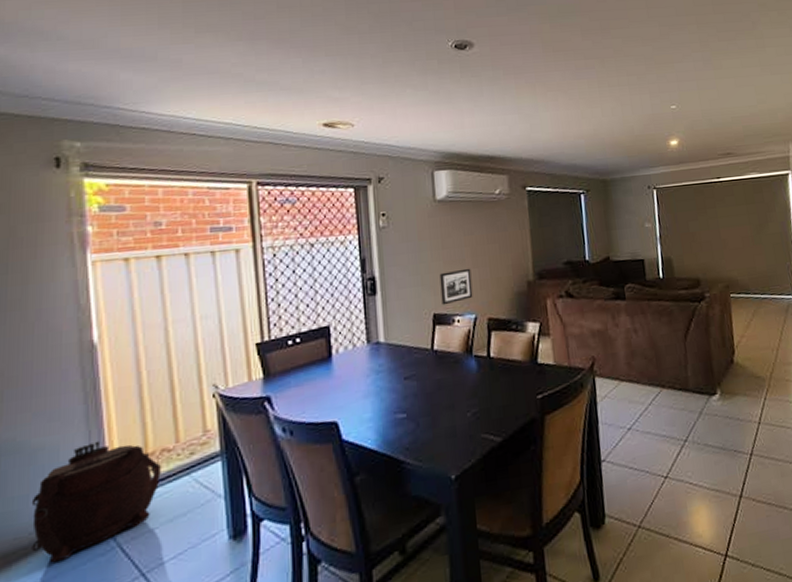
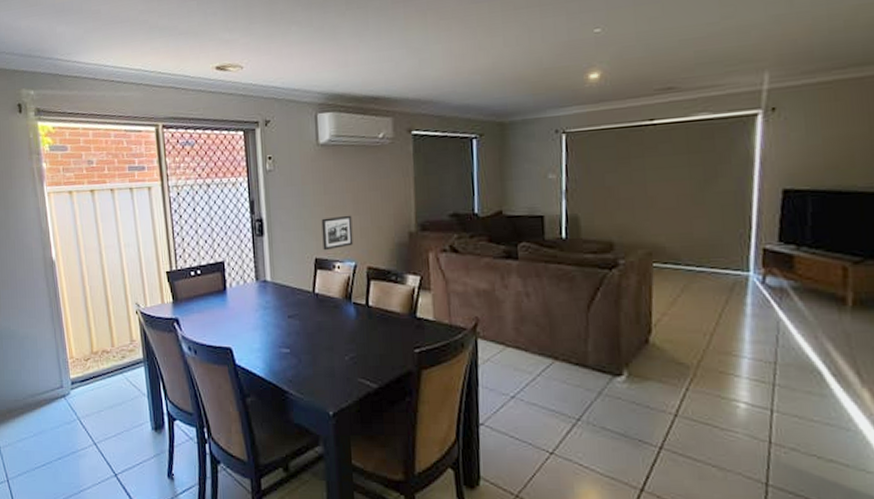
backpack: present [31,440,161,563] -> none [23,337,103,423]

